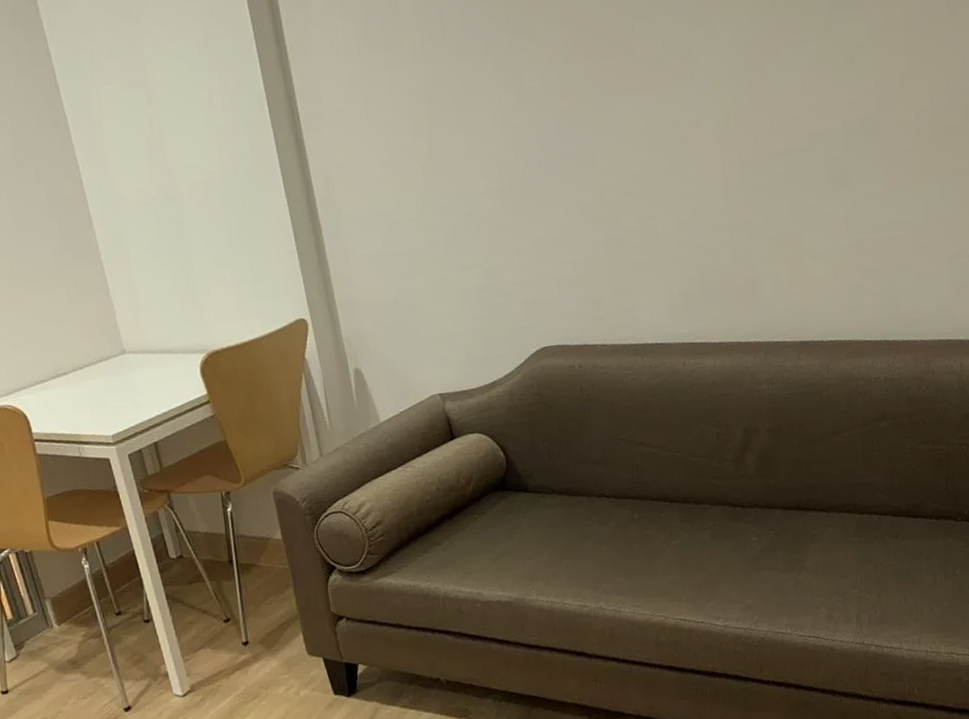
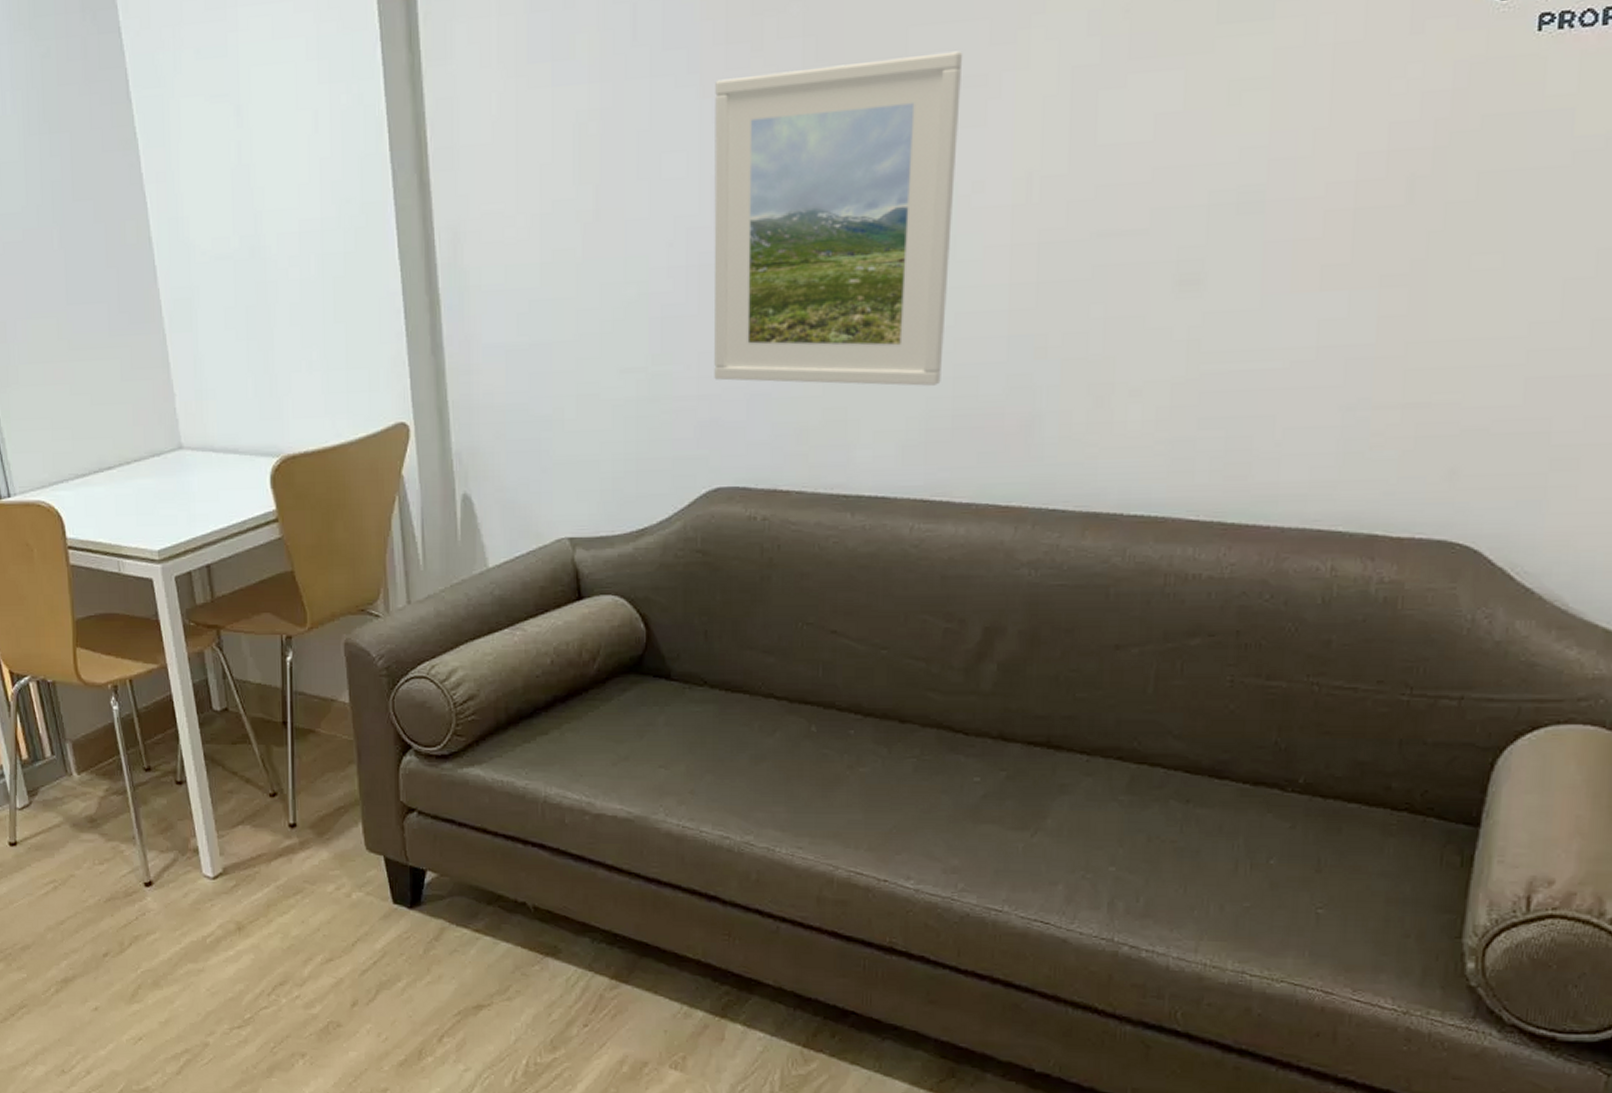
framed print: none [505,34,689,269] -> present [713,51,963,386]

